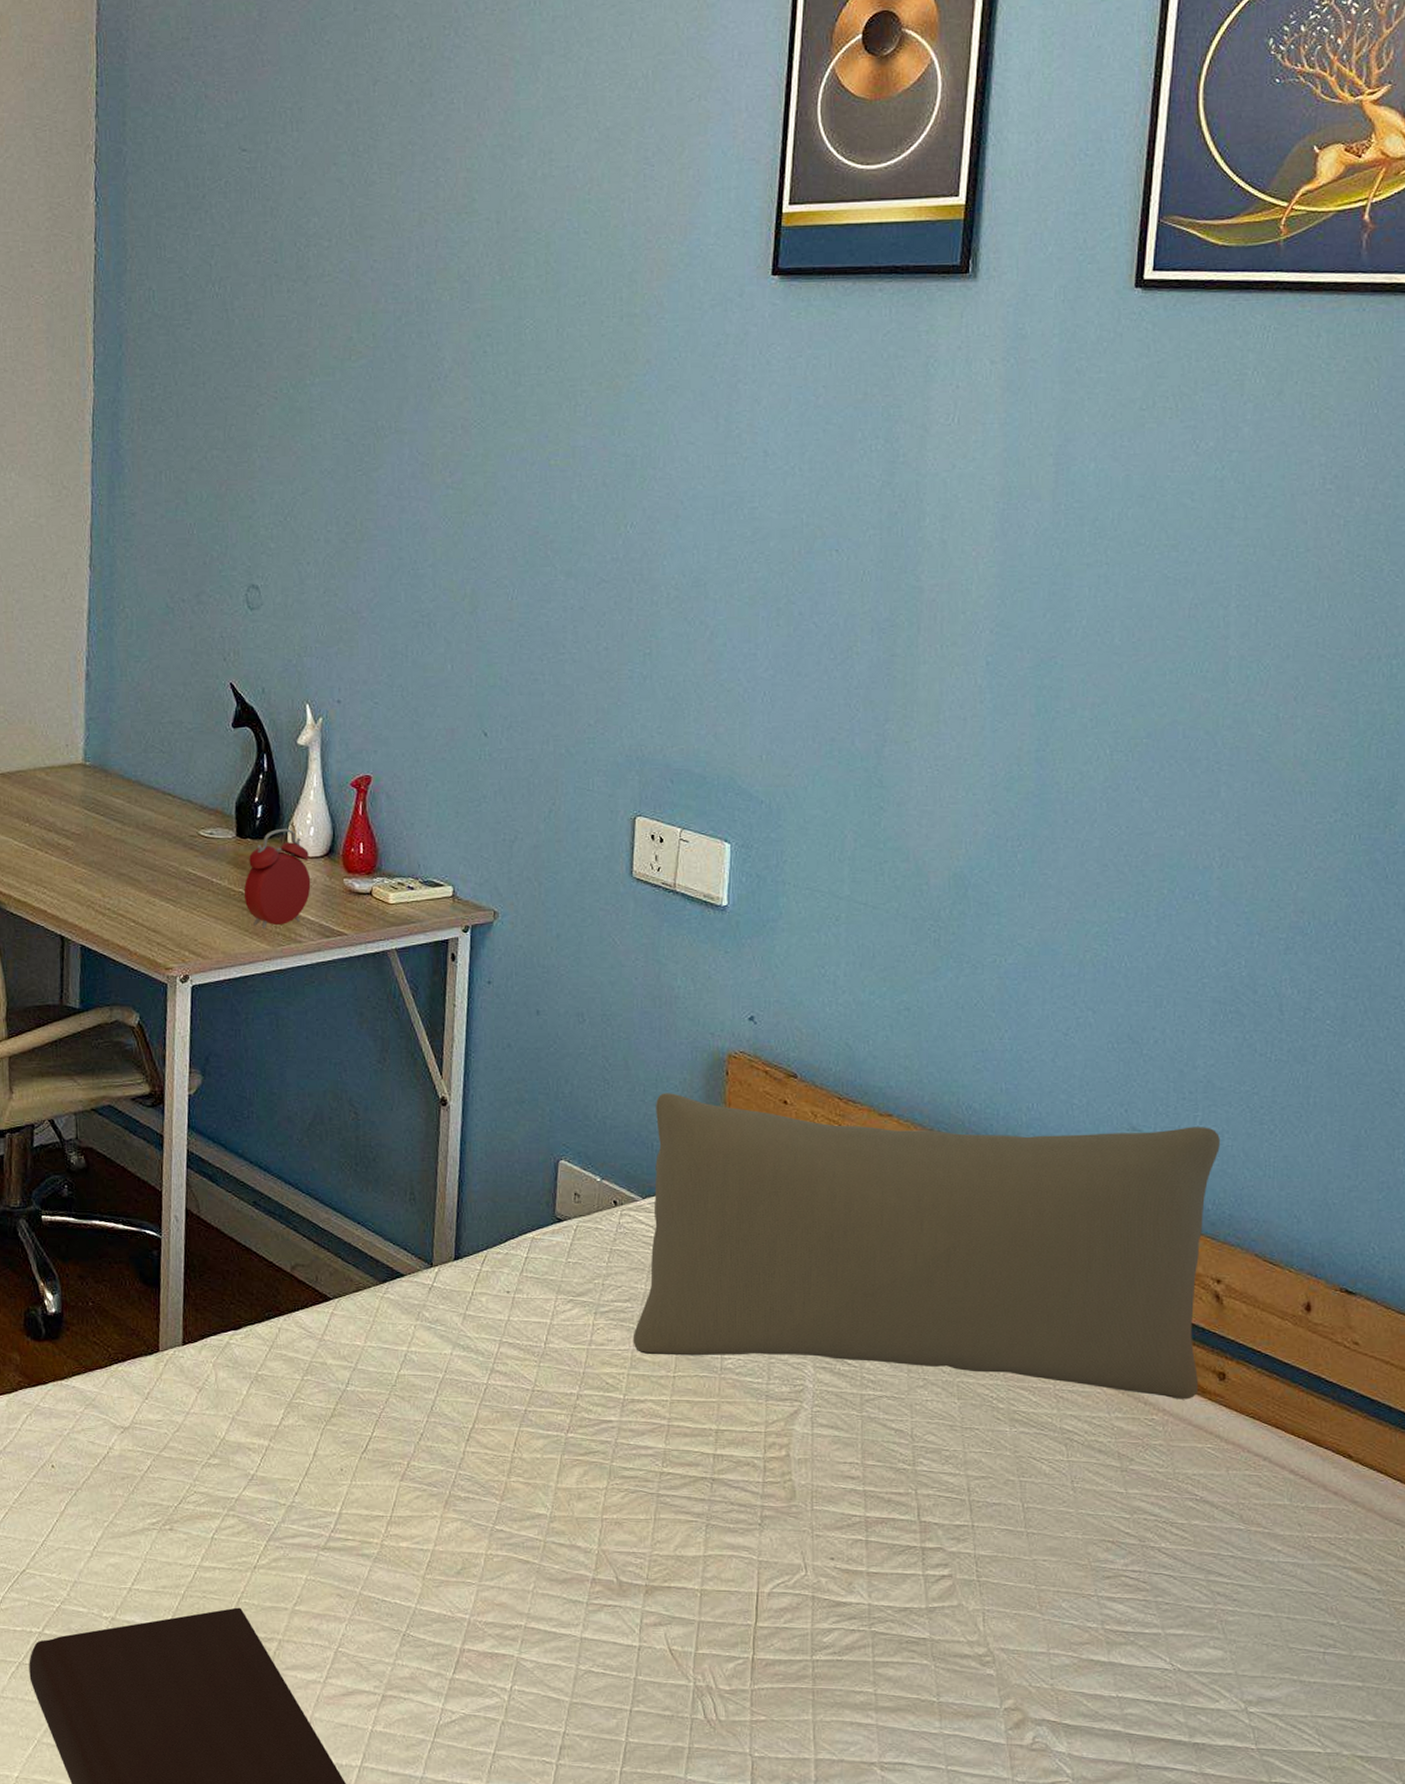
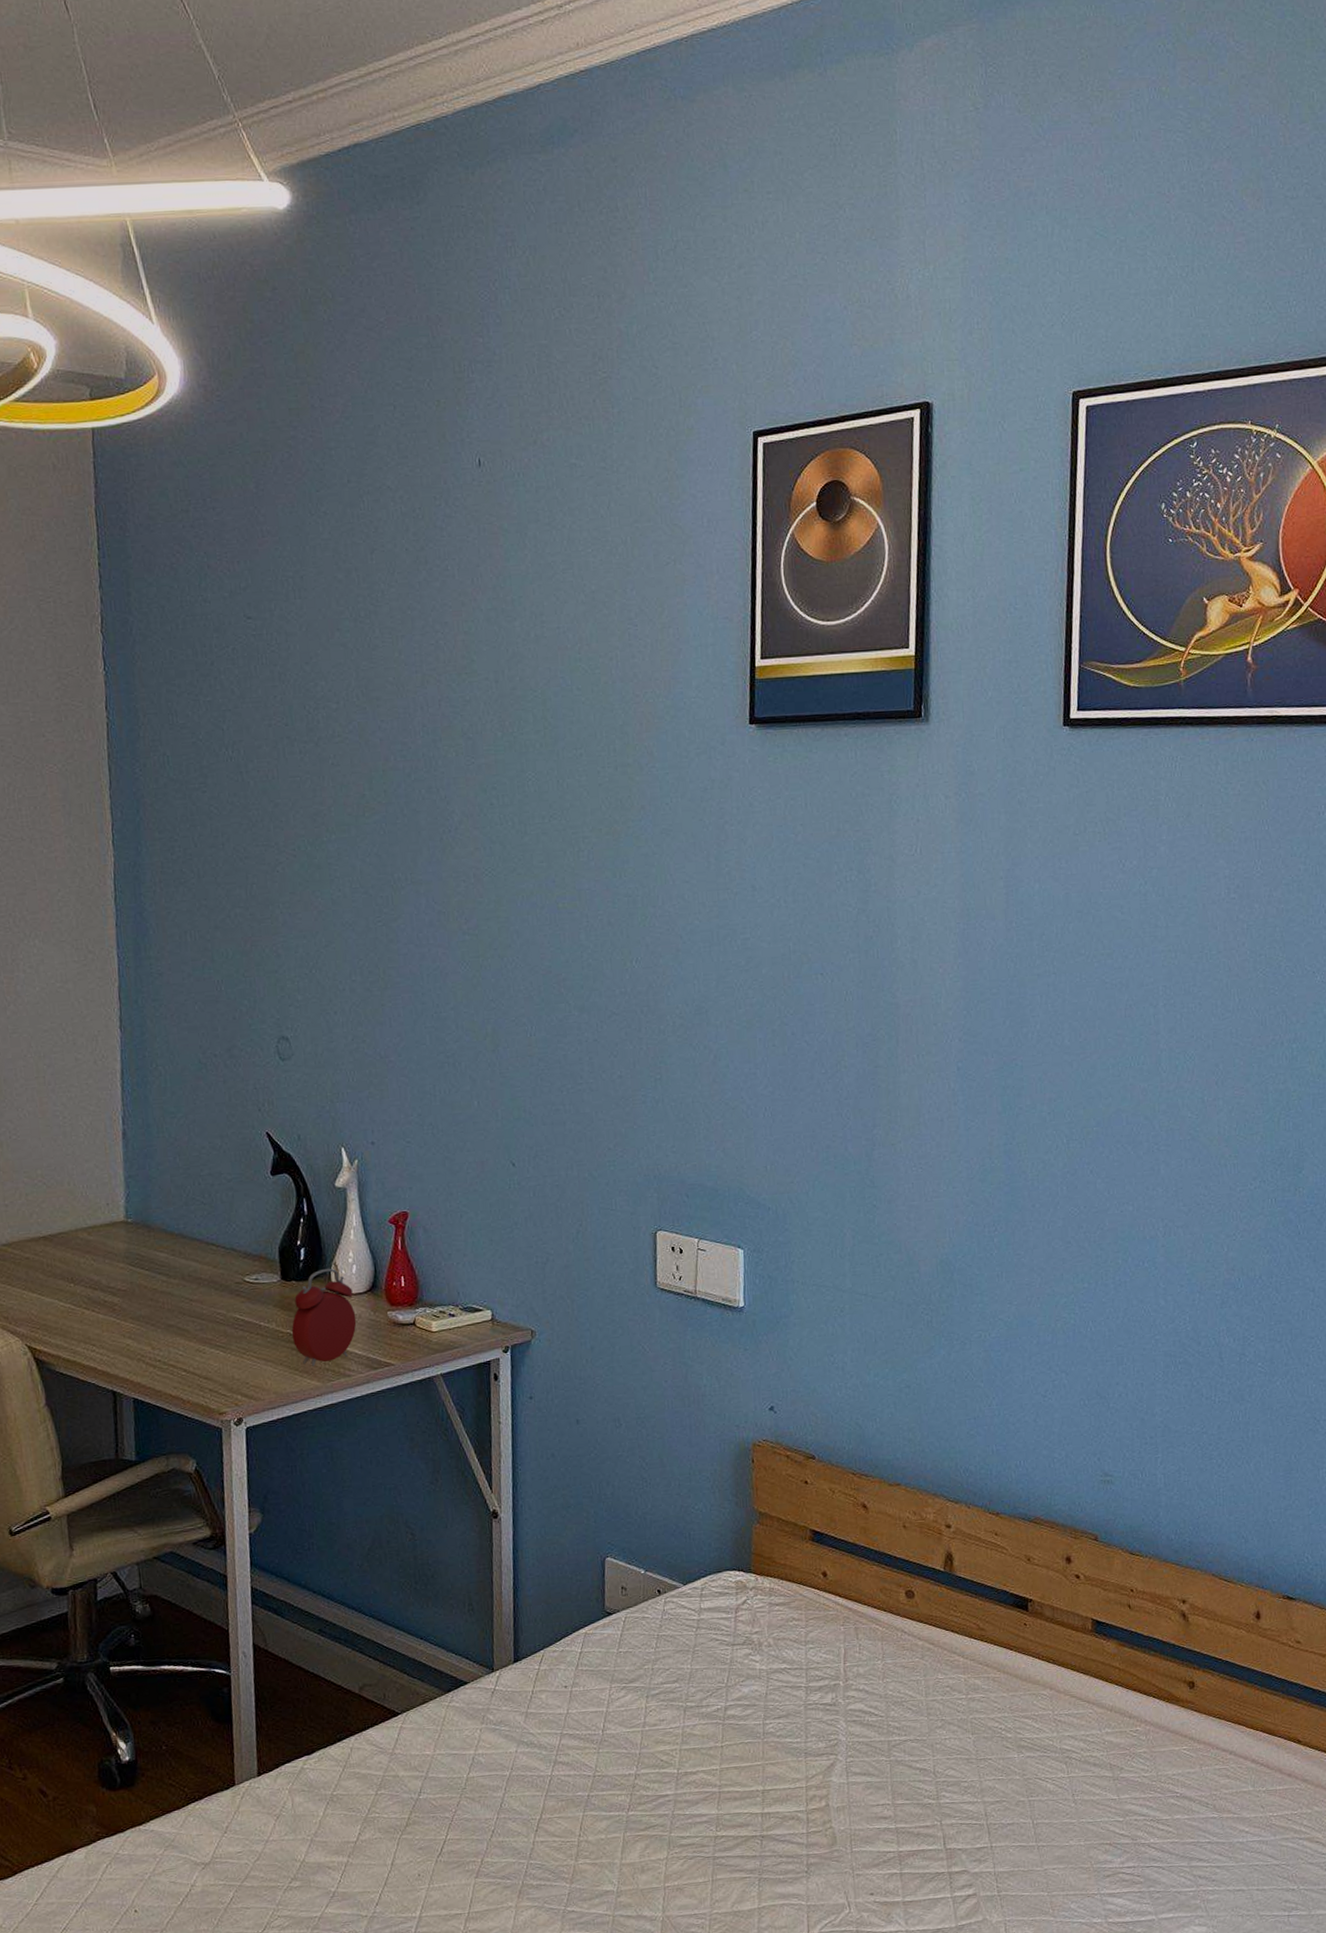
pillow: present [633,1093,1220,1400] -> none [682,1466,1178,1729]

